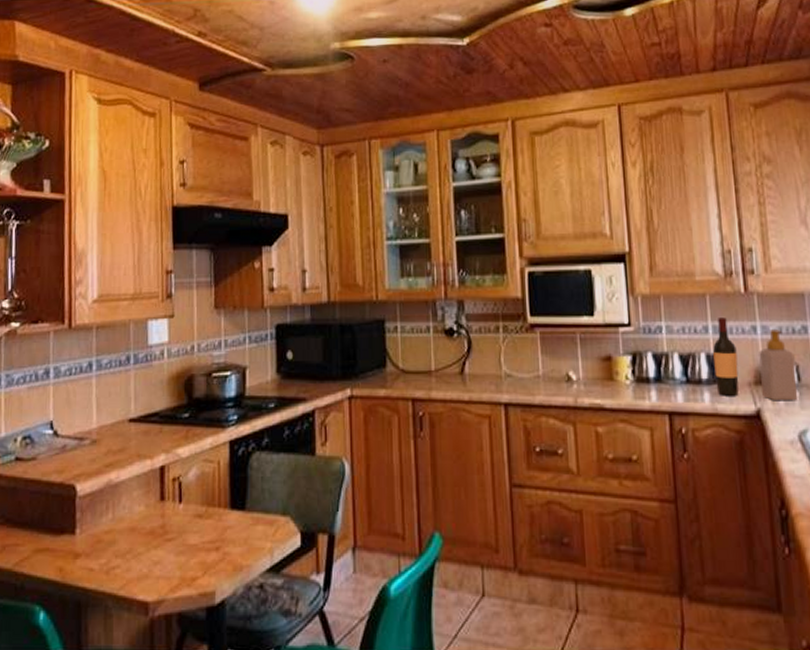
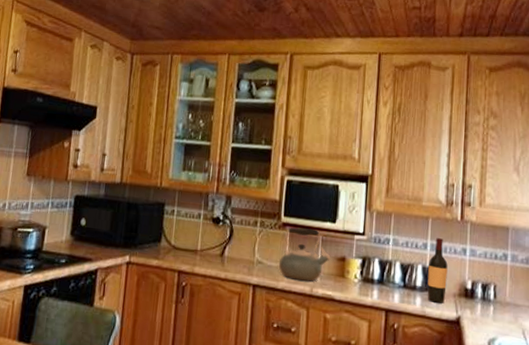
kettle: none [531,327,594,392] -> present [278,227,331,282]
soap bottle: present [759,330,798,401] -> none [464,253,494,313]

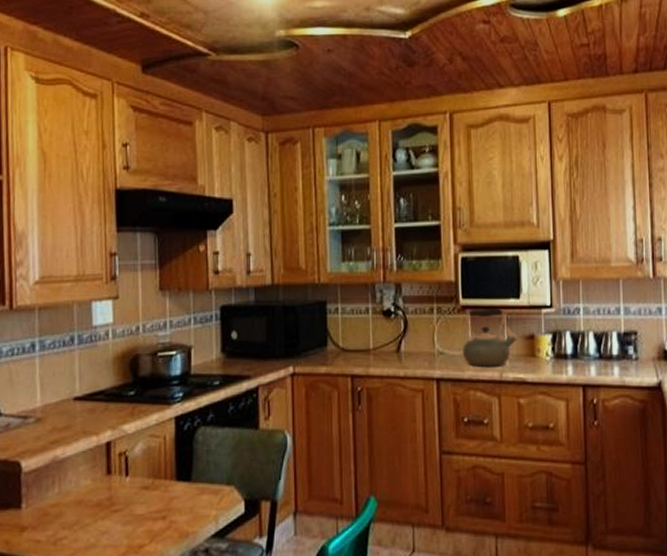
wine bottle: present [427,238,448,303] -> none [623,300,645,370]

